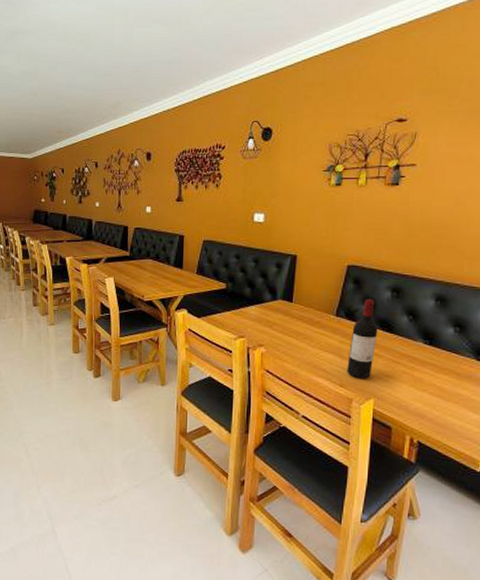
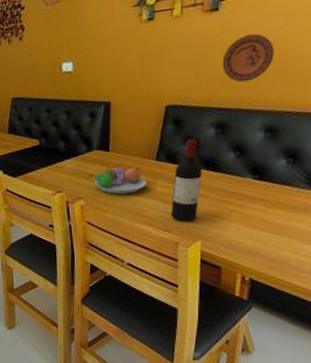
fruit bowl: none [271,316,326,346] -> present [89,165,147,195]
decorative plate: none [400,209,446,252] -> present [222,33,274,83]

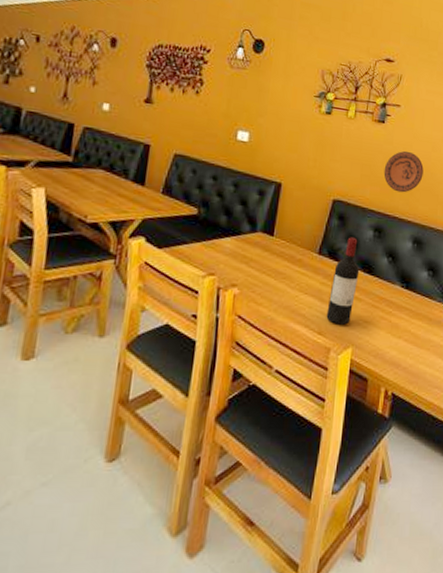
fruit bowl: present [89,165,147,195] -> none [248,251,307,287]

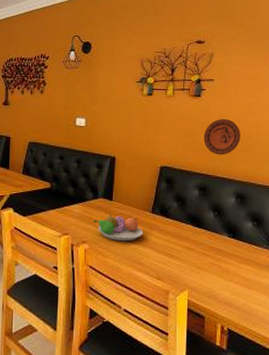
fruit bowl: none [248,251,307,287] -> present [93,213,144,242]
wine bottle: present [326,237,360,325] -> none [163,197,189,271]

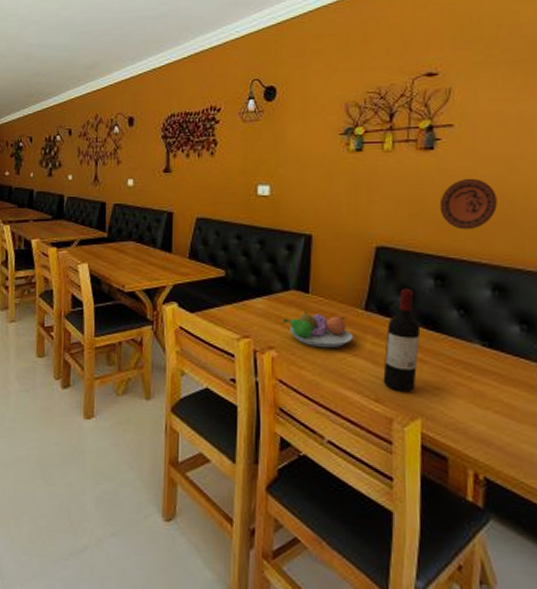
wine bottle: none [163,197,189,271] -> present [383,288,421,392]

